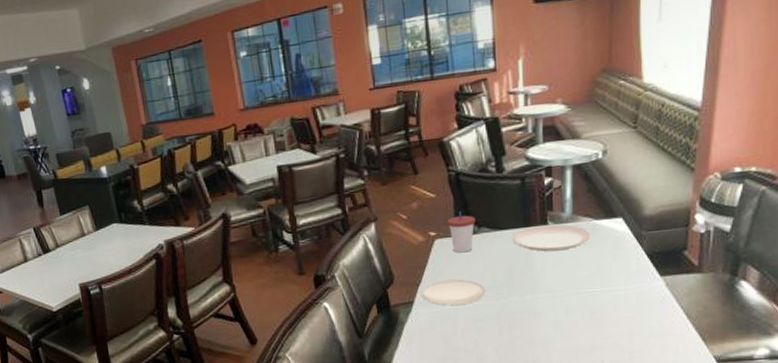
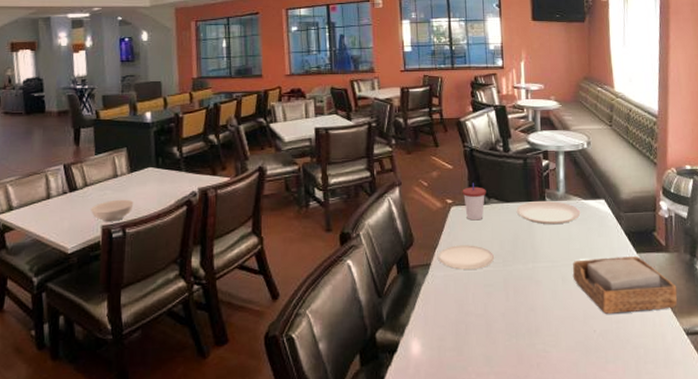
bowl: none [66,256,105,280] -> present [91,199,134,222]
napkin holder: none [578,280,709,344] -> present [572,256,678,314]

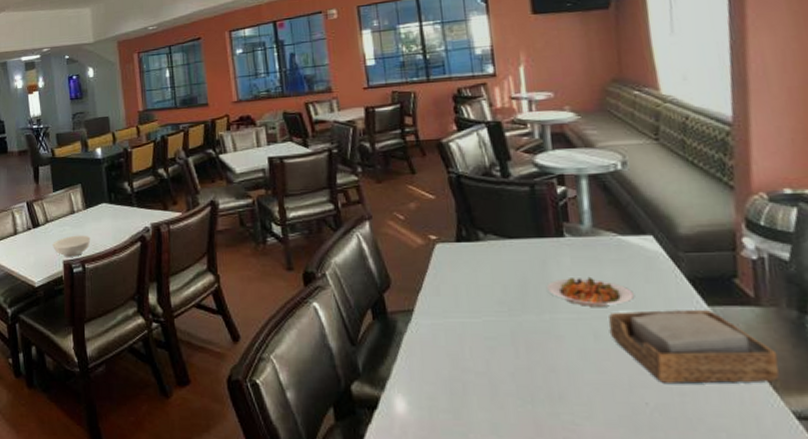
plate: present [438,245,495,270] -> none [422,289,497,318]
cup: present [462,183,486,221] -> none [449,215,481,260]
plate: present [516,200,581,225] -> none [523,236,617,267]
salad: none [531,232,591,256] -> present [546,276,635,307]

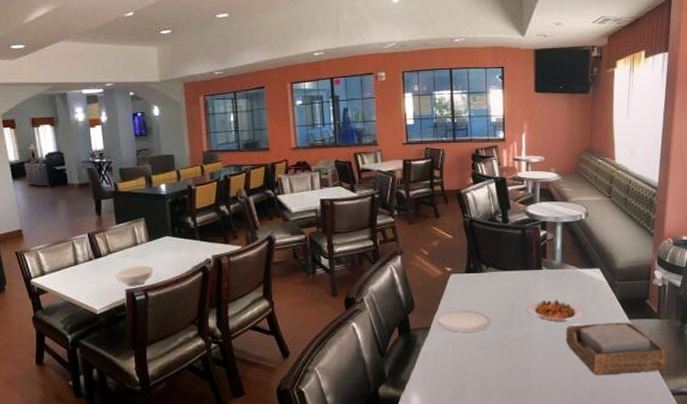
plate: none [422,289,497,318] -> present [437,310,491,333]

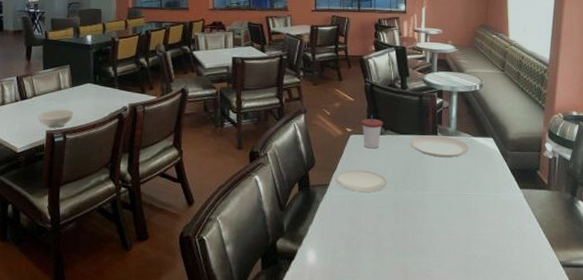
cup: none [461,252,485,288] -> present [361,115,383,149]
plate: none [513,269,576,292] -> present [410,134,470,158]
salad: present [526,299,584,321] -> none [421,165,477,187]
napkin holder: present [565,322,666,375] -> none [458,190,556,242]

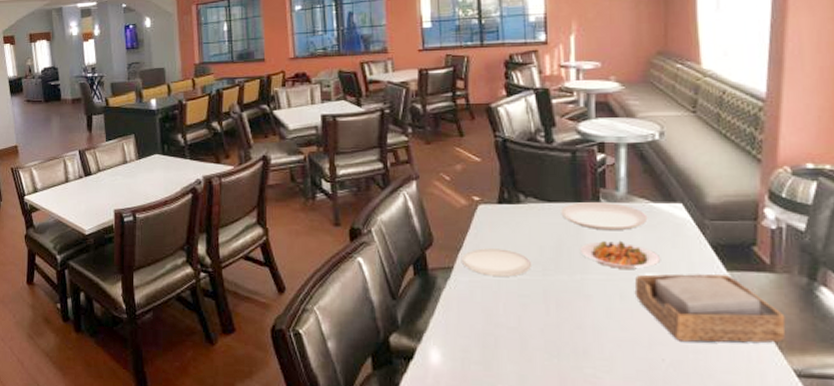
bowl: present [38,109,74,128] -> none [104,185,143,206]
cup: present [361,115,383,149] -> none [492,178,523,222]
salad: none [421,165,477,187] -> present [579,240,661,269]
napkin holder: none [458,190,556,242] -> present [634,273,786,343]

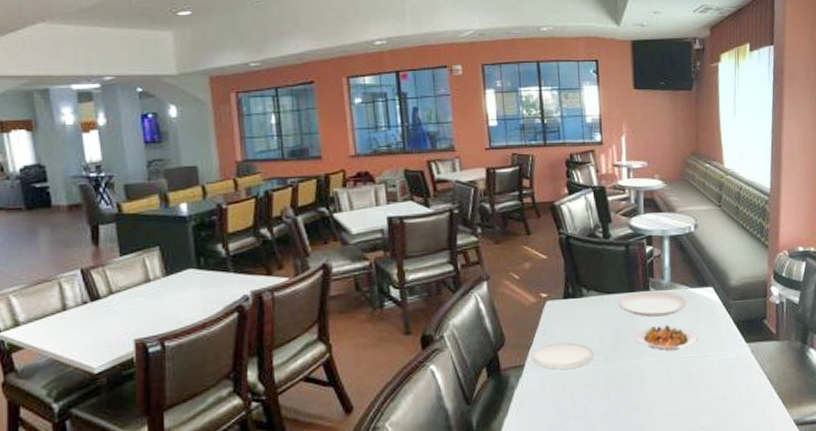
napkin holder: present [634,273,786,343] -> none [678,346,788,409]

